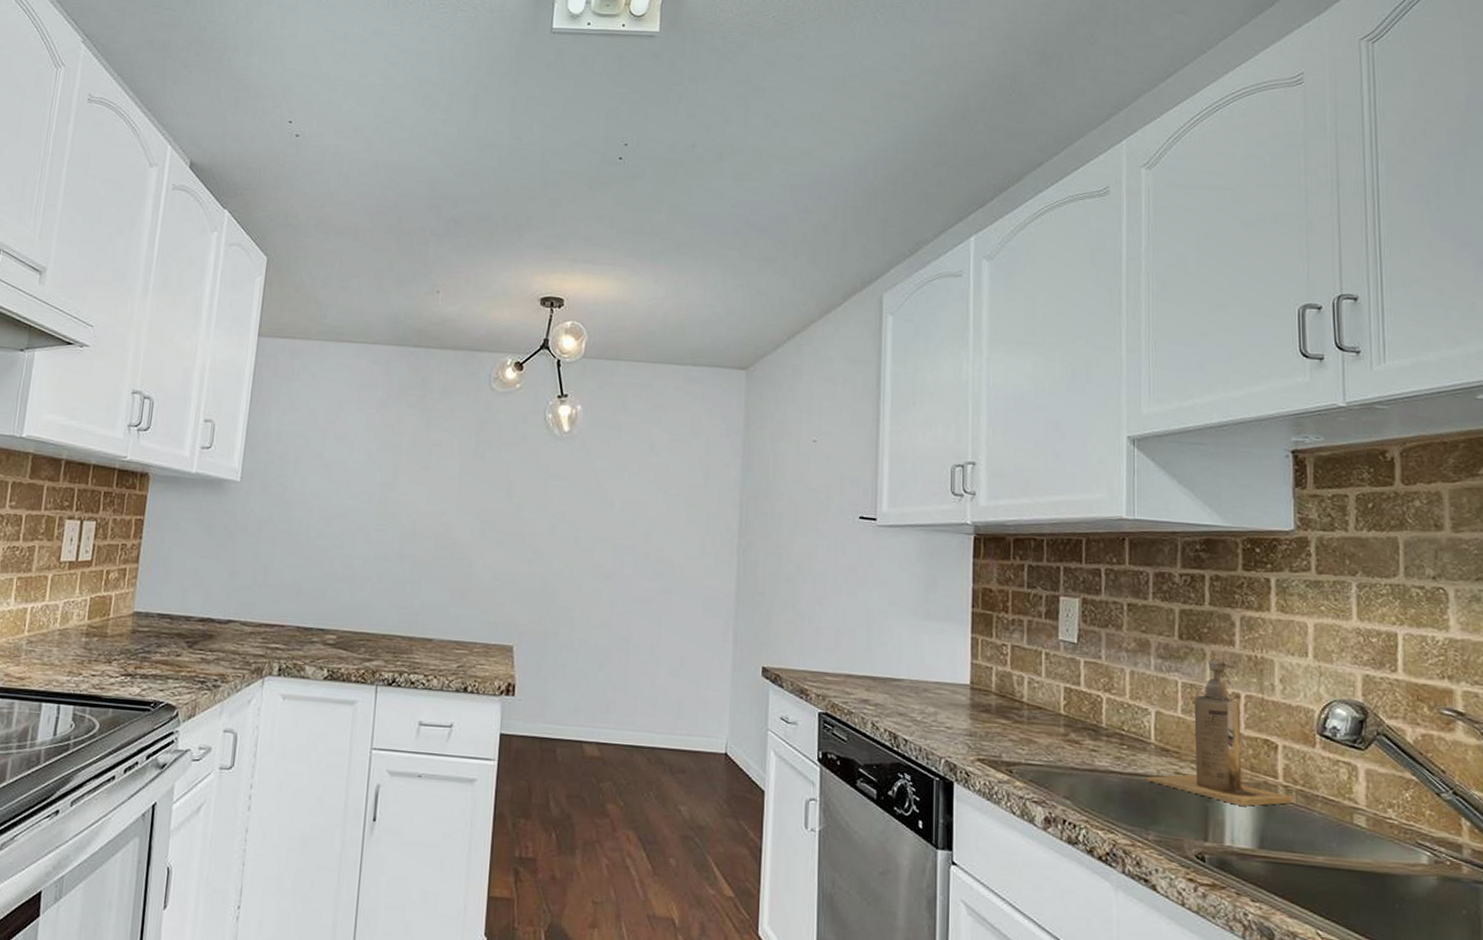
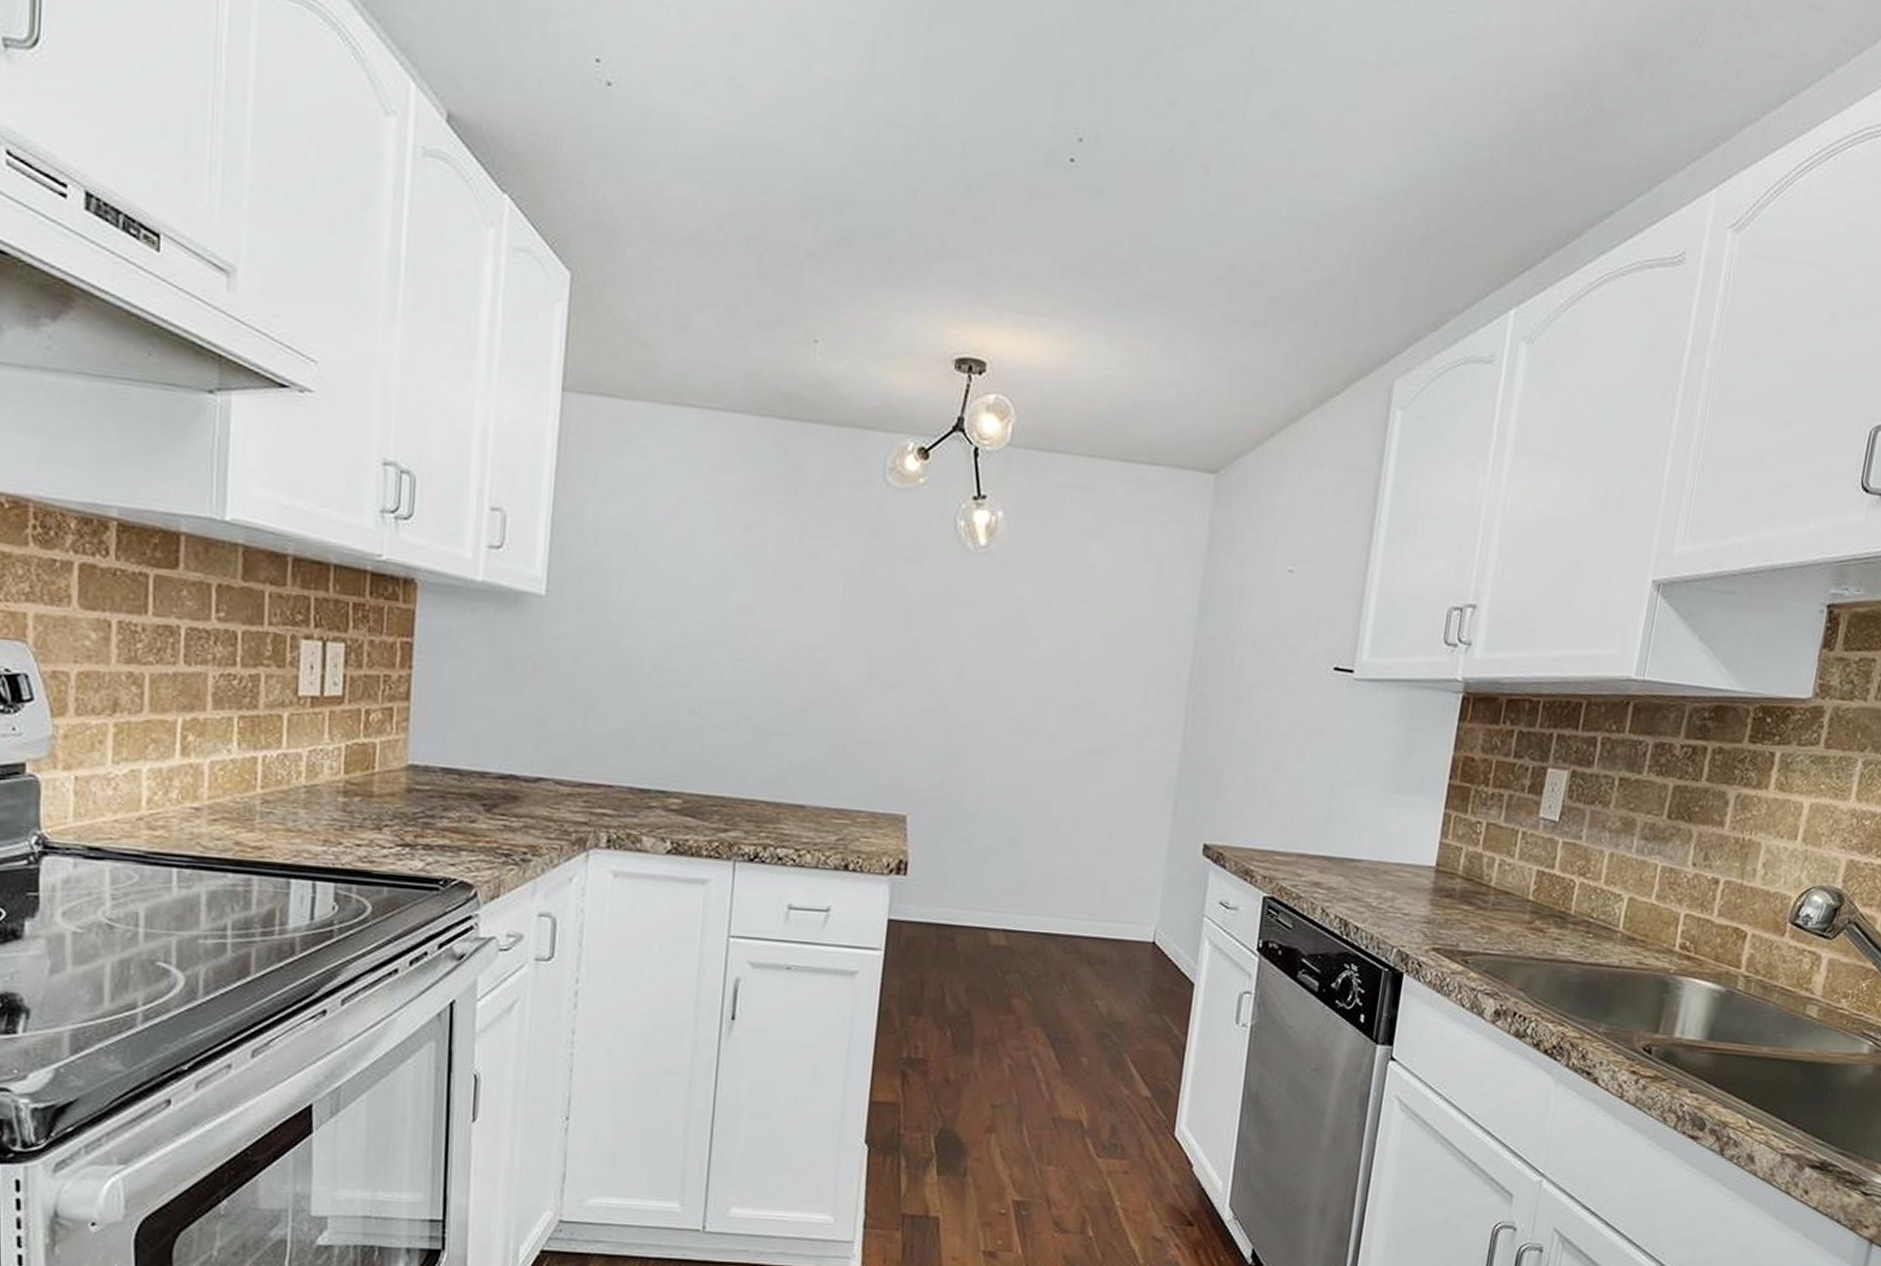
soap dispenser: present [1146,661,1294,807] -> none [1607,843,1753,998]

